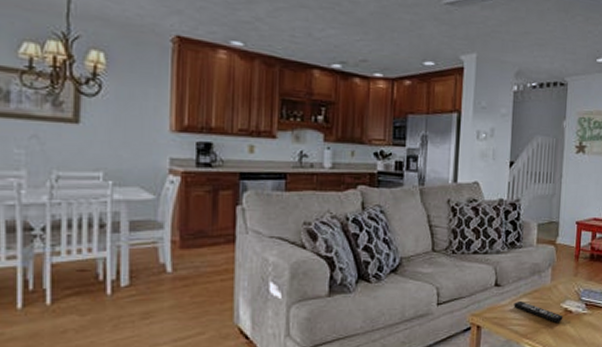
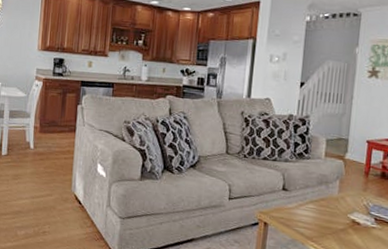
remote control: present [514,301,563,323] -> none [300,206,351,232]

